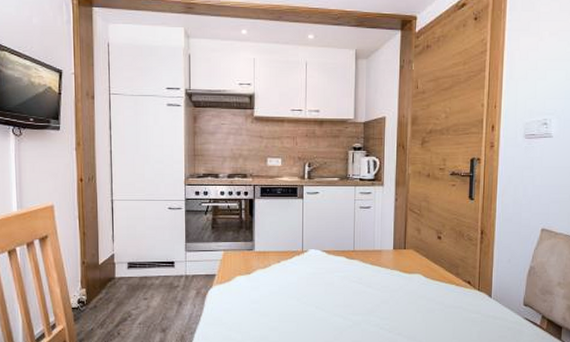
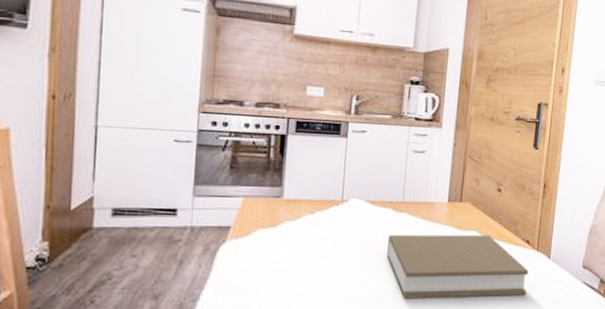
book: none [342,277,472,332] -> present [386,234,529,298]

